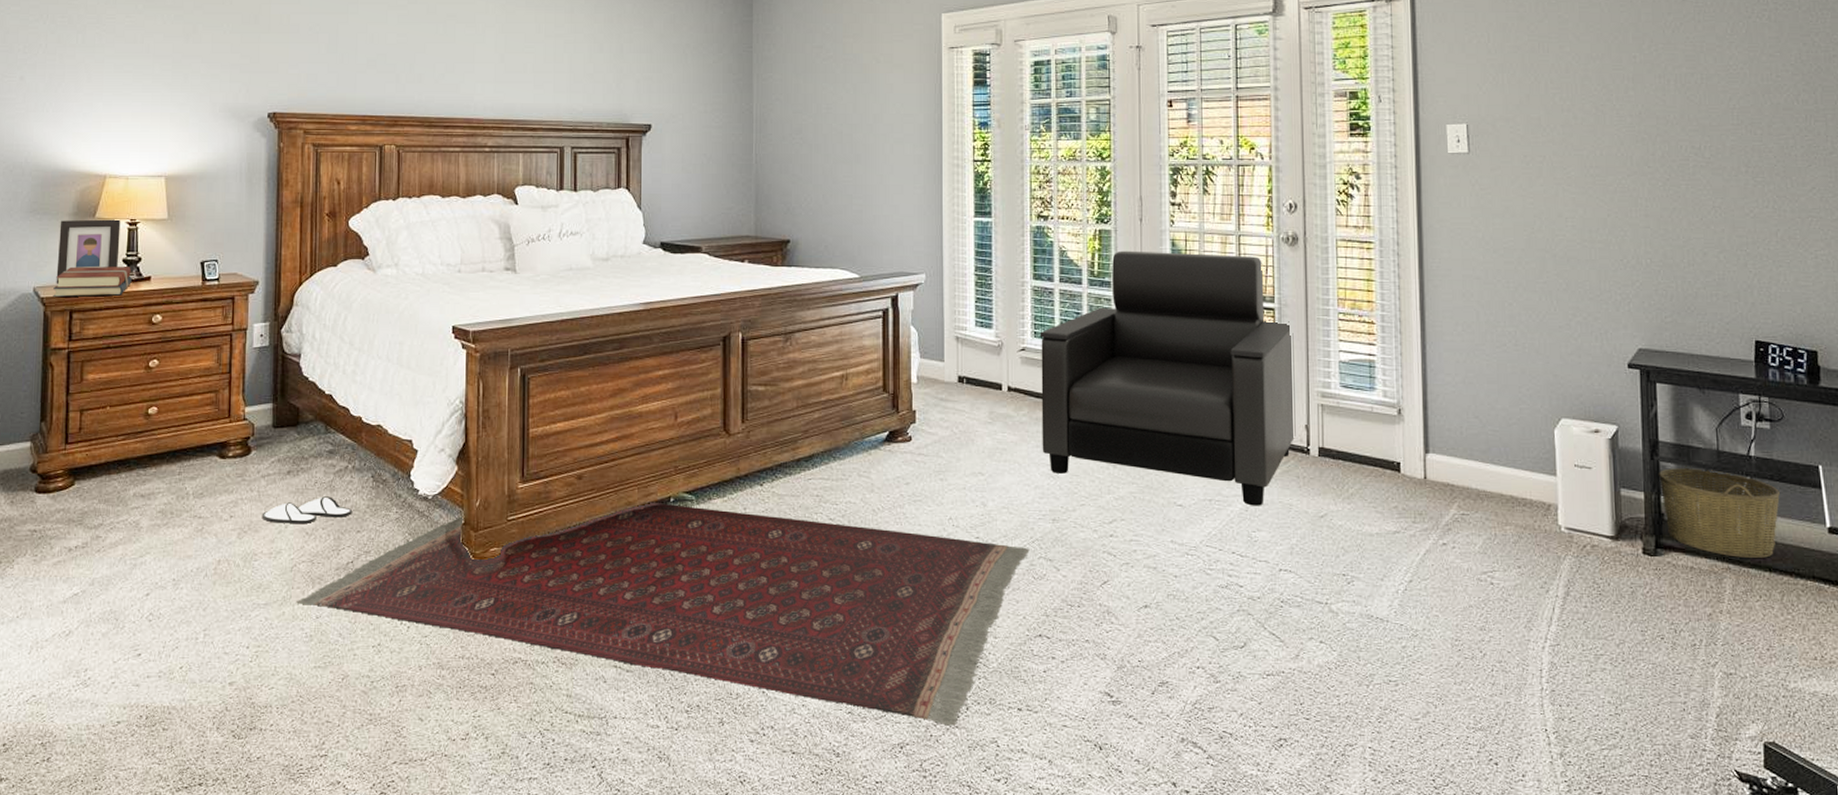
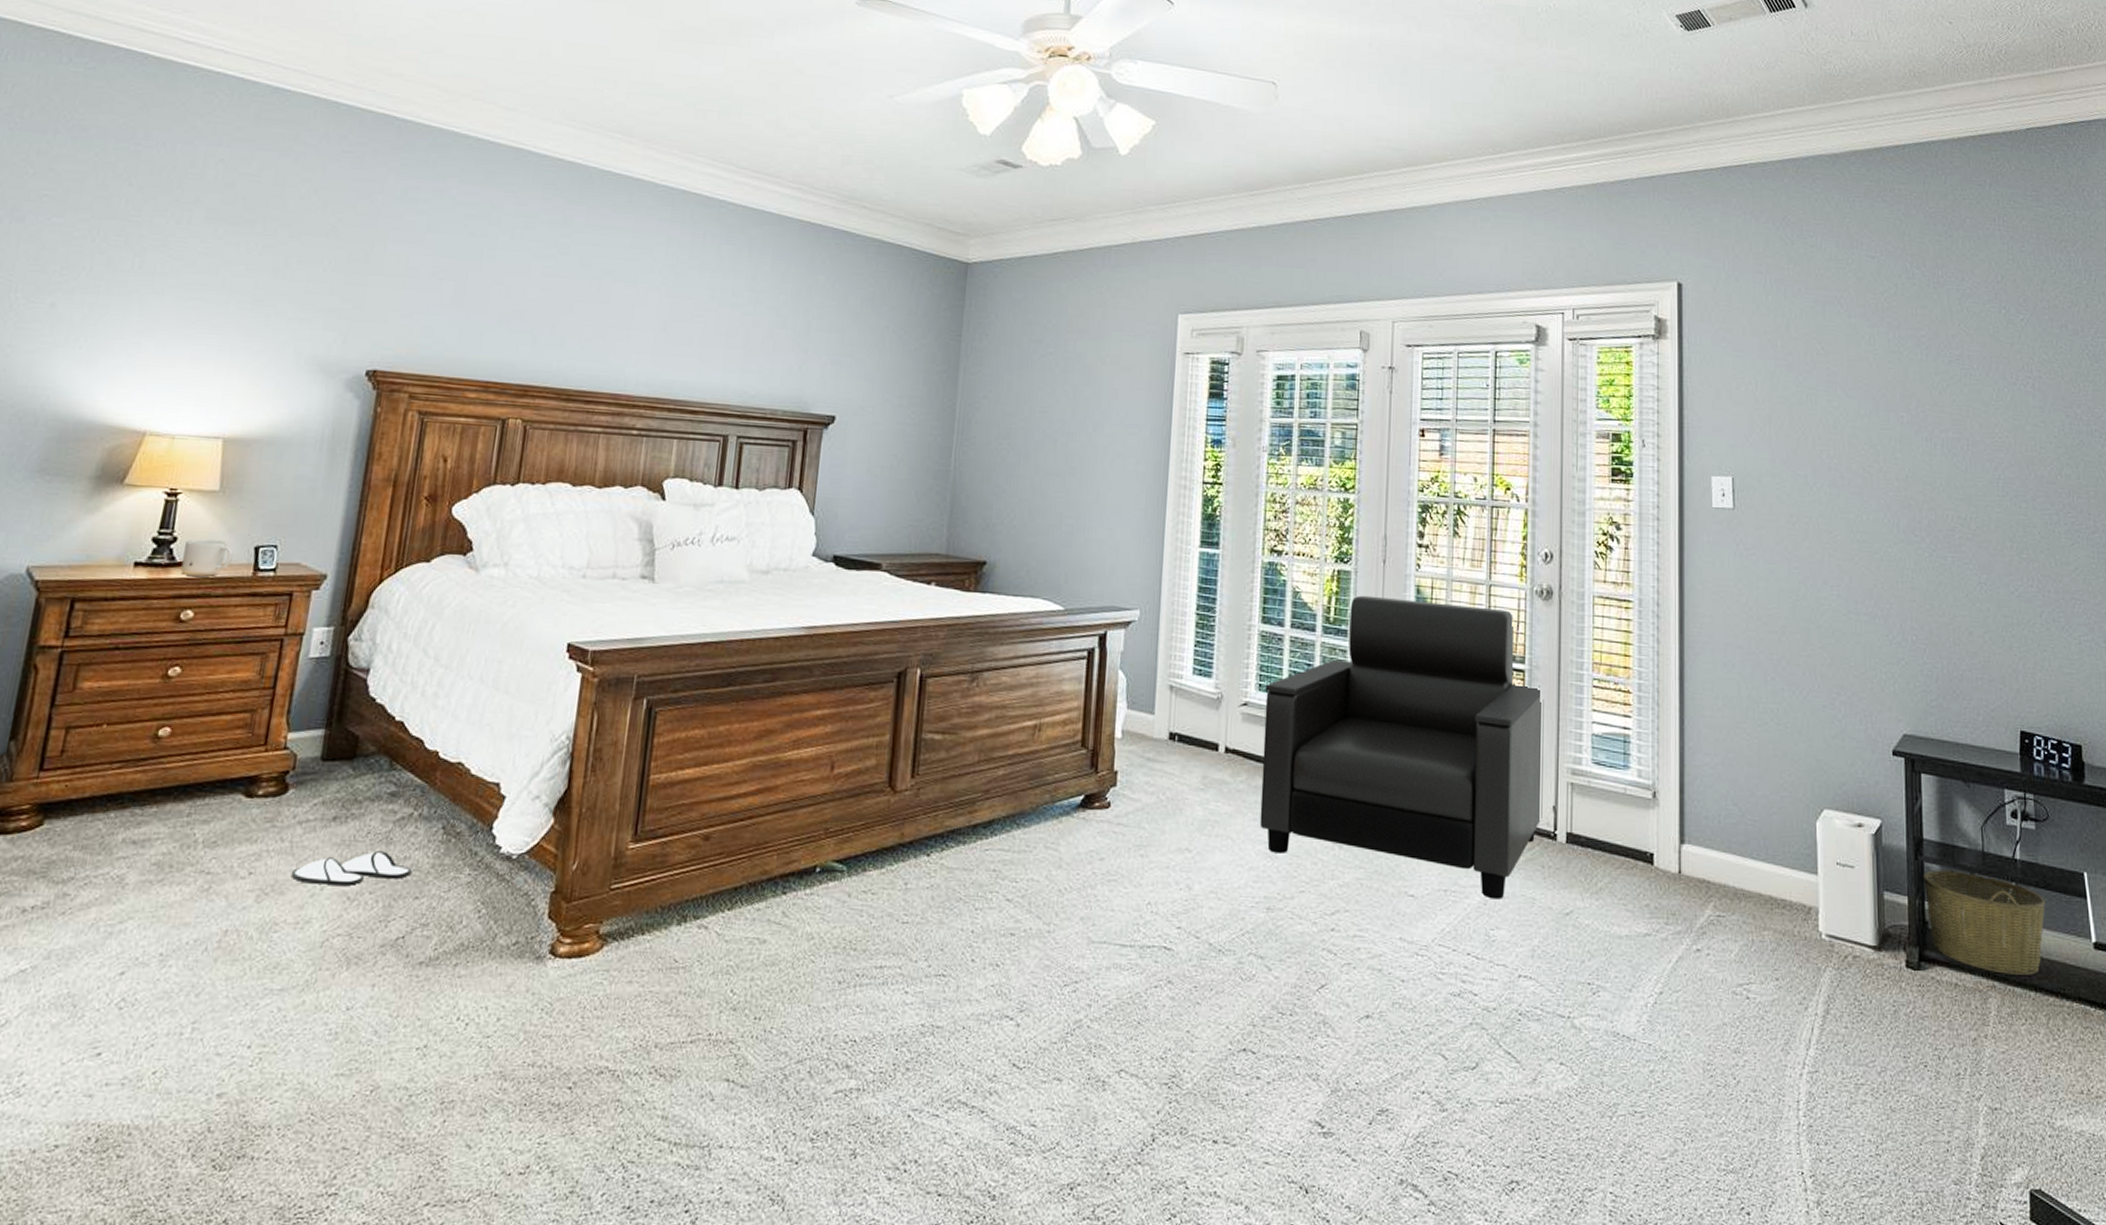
books: present [53,266,132,298] -> none [51,543,162,583]
picture frame: present [56,219,121,284] -> none [58,484,157,564]
mug: none [147,258,185,288] -> present [181,539,234,577]
area rug: present [295,502,1030,726] -> none [321,871,1239,1162]

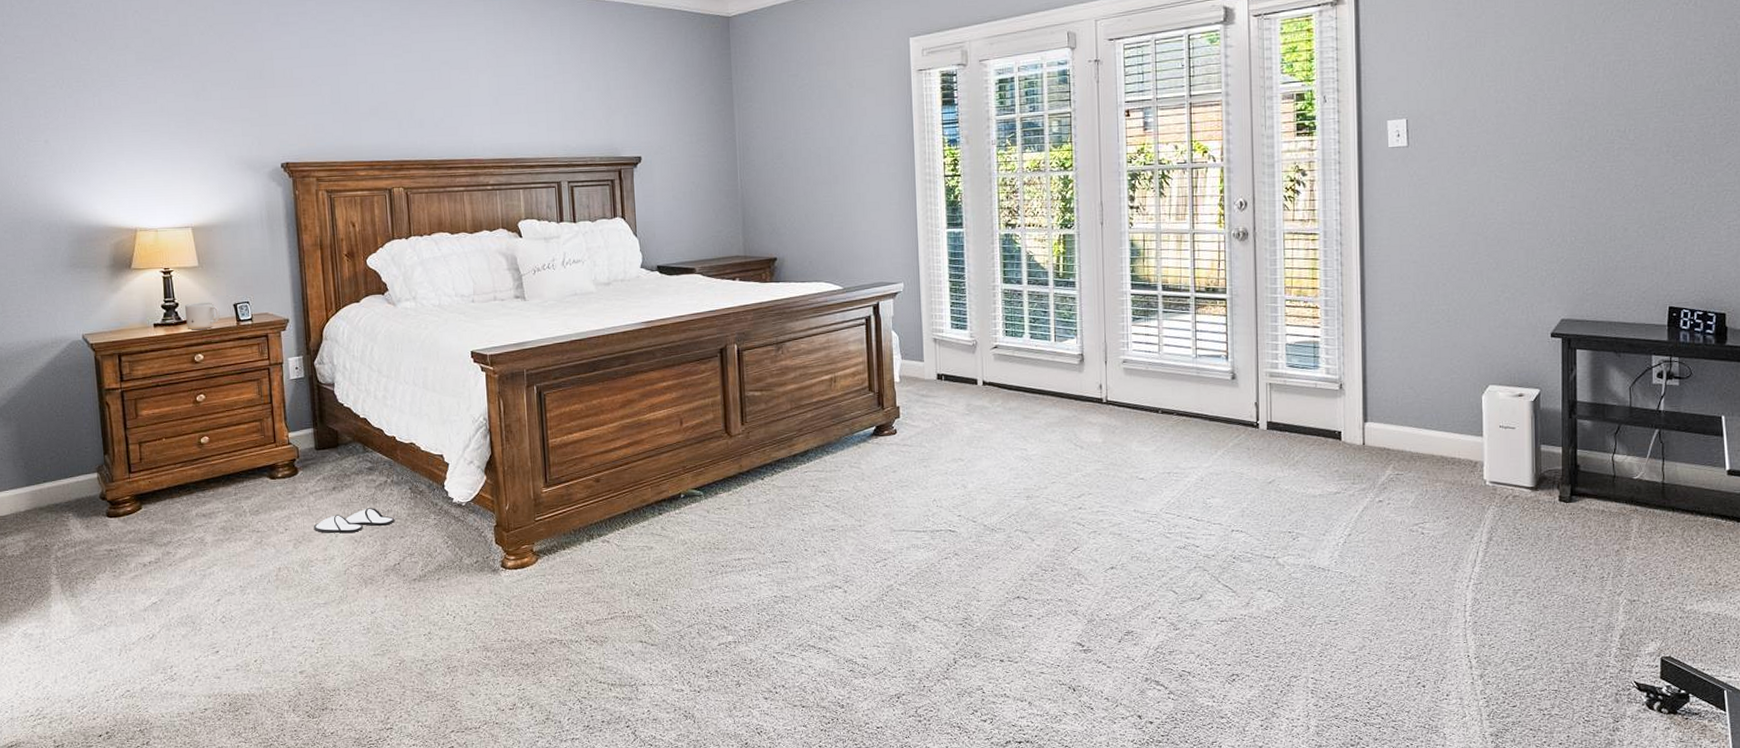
armchair: present [1259,595,1544,899] -> none [1010,251,1246,476]
basket: present [1922,868,2045,975] -> none [1575,422,1685,500]

